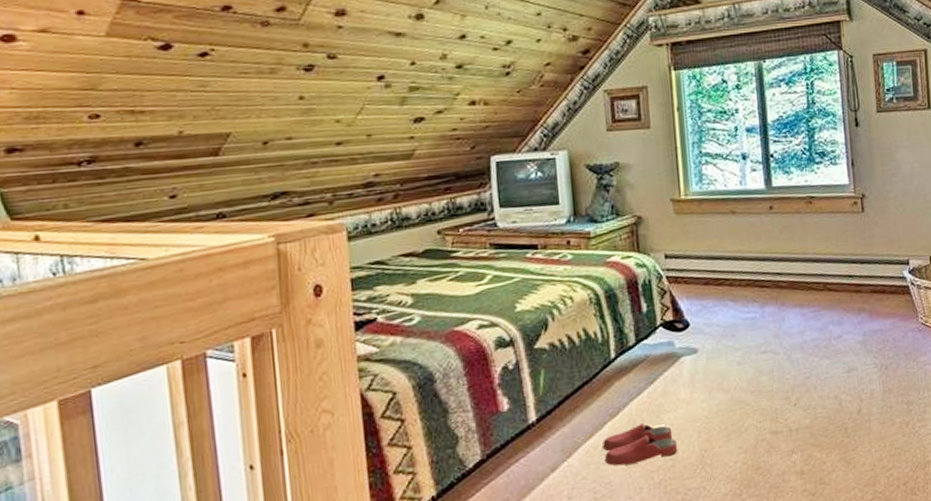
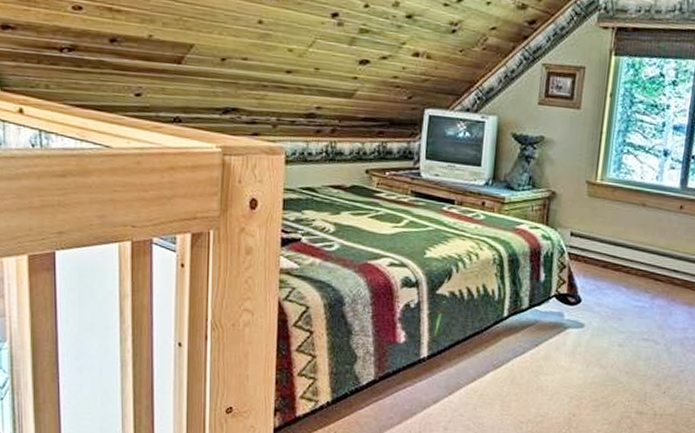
slippers: present [603,423,678,466] -> none [481,379,550,413]

